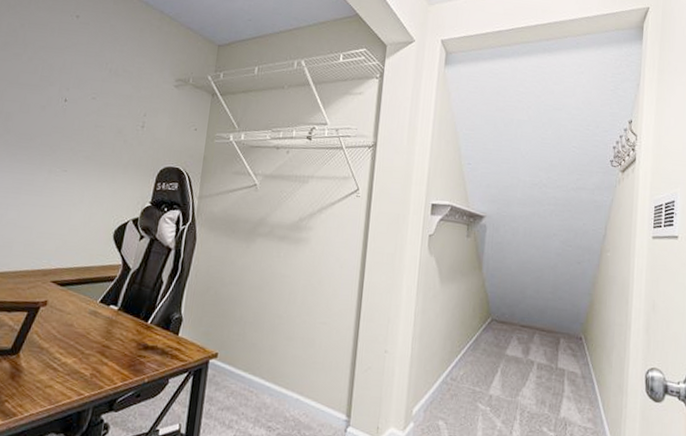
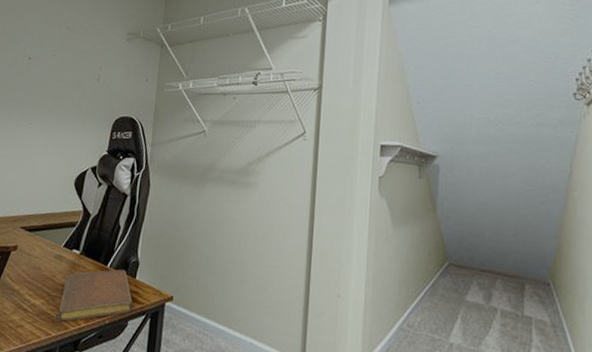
notebook: none [91,326,175,381] -> present [57,269,133,322]

